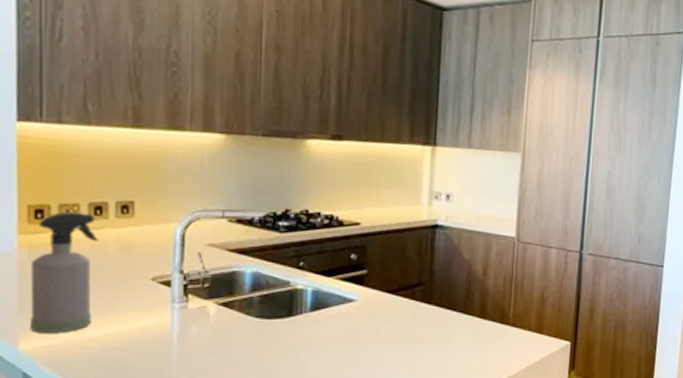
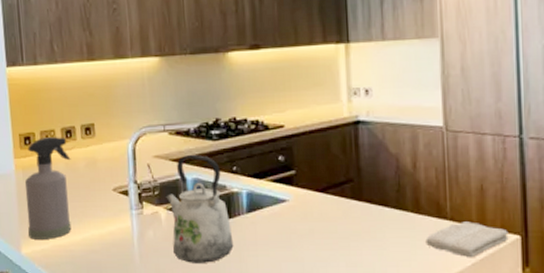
kettle: none [217,246,292,363] -> present [166,155,234,263]
washcloth: none [487,328,561,362] -> present [425,221,509,258]

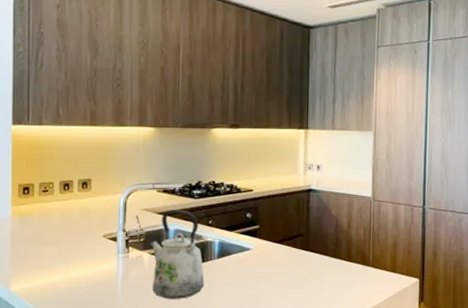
spray bottle: present [24,137,72,239] -> none [19,189,67,278]
washcloth: present [425,221,509,258] -> none [353,268,411,295]

